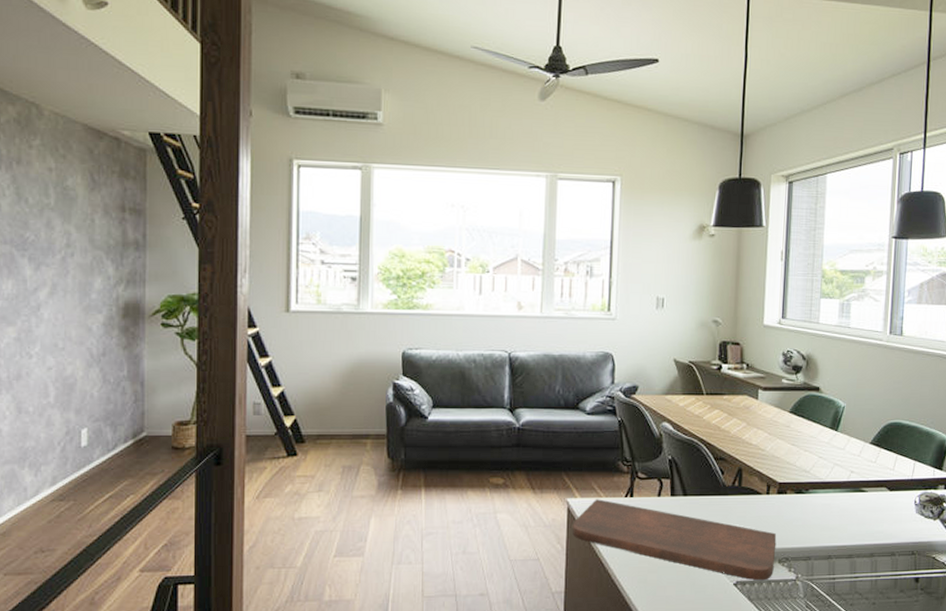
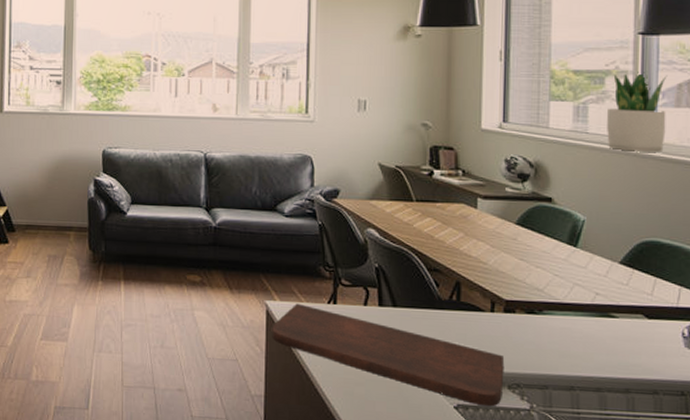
planter: none [864,272,913,345] -> present [607,72,668,153]

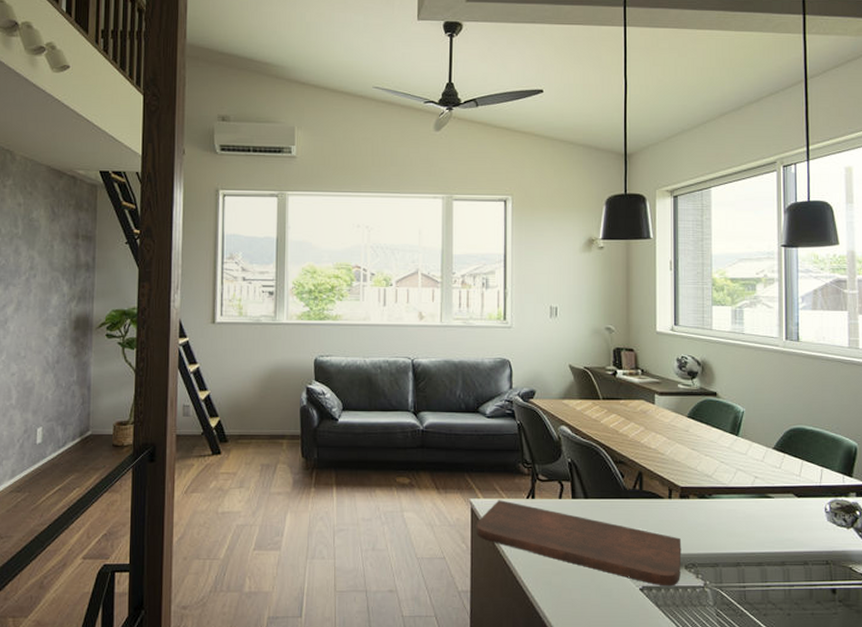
planter: present [607,72,668,153] -> none [759,279,806,351]

